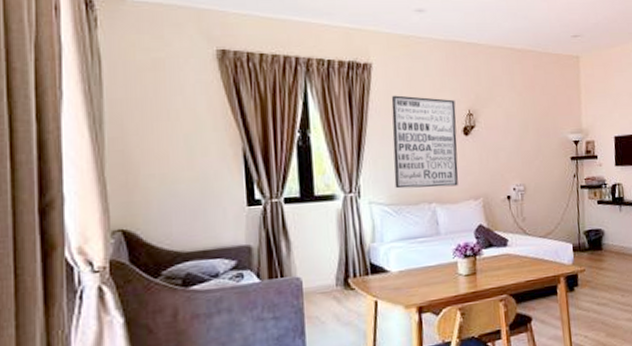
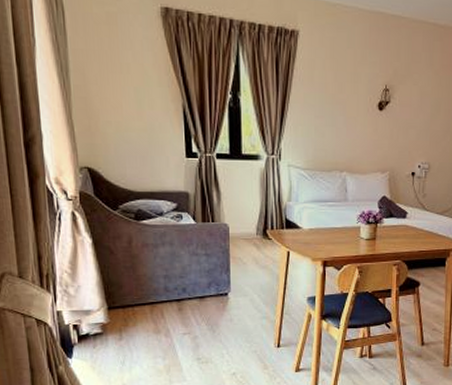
wall art: present [391,95,459,189] -> none [311,65,374,158]

